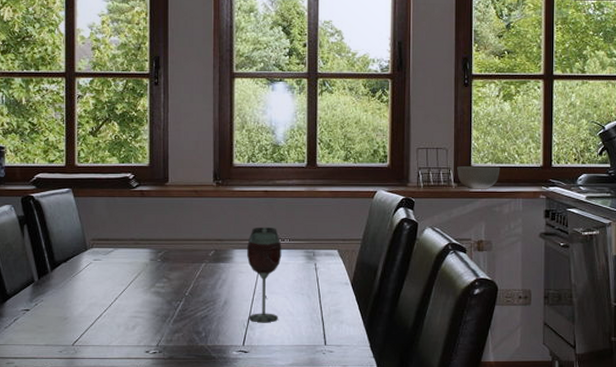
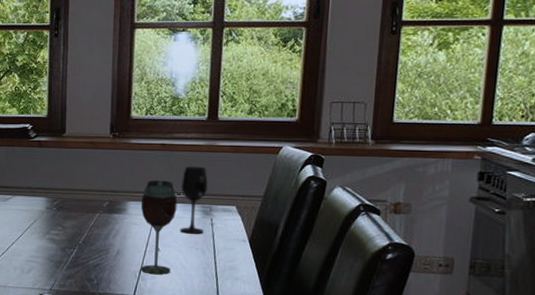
wine glass: none [284,212,311,280] -> present [179,166,208,234]
bowl: present [457,166,500,189] -> none [376,122,428,148]

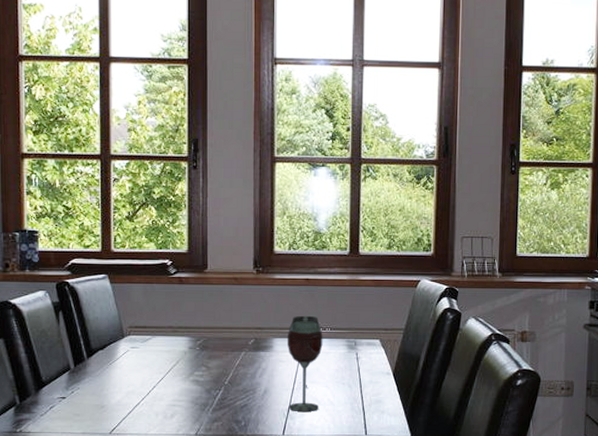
wine glass: present [179,166,208,234] -> none [326,300,353,369]

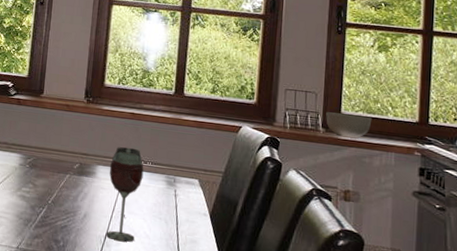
bowl: none [502,256,546,280] -> present [326,112,372,139]

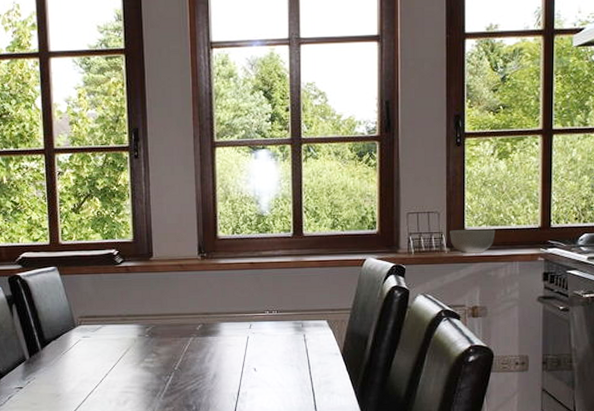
wineglass: present [106,147,144,242] -> none [235,299,270,394]

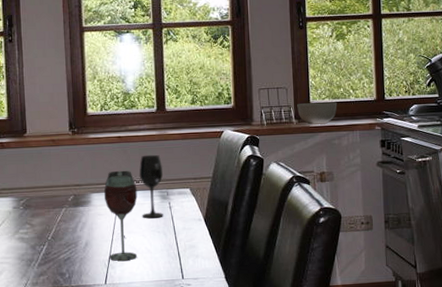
wineglass: none [235,299,270,394] -> present [104,170,138,261]
wine glass: none [272,283,299,351] -> present [139,154,164,219]

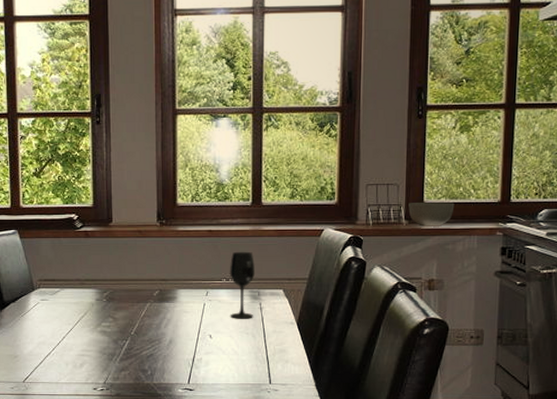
wineglass: present [104,170,138,261] -> none [192,266,226,361]

